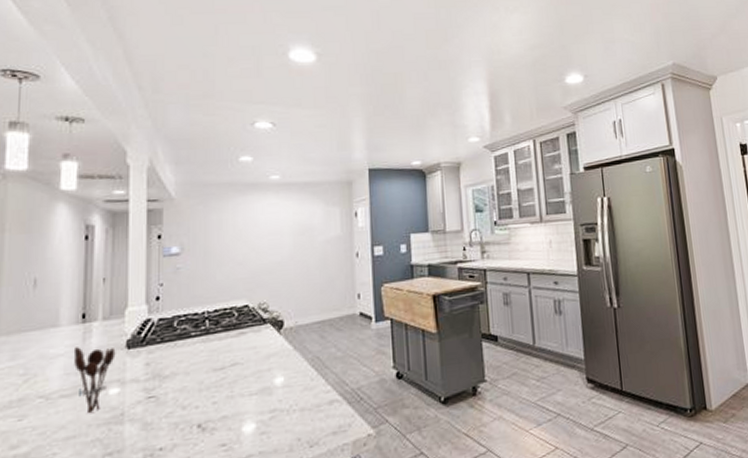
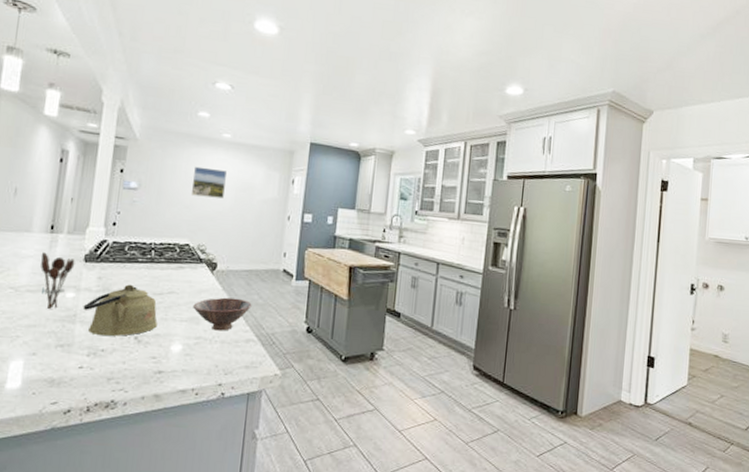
kettle: none [131,364,223,433] -> present [83,284,158,337]
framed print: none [242,215,281,250] -> present [190,166,227,199]
bowl: none [262,355,330,399] -> present [193,297,252,331]

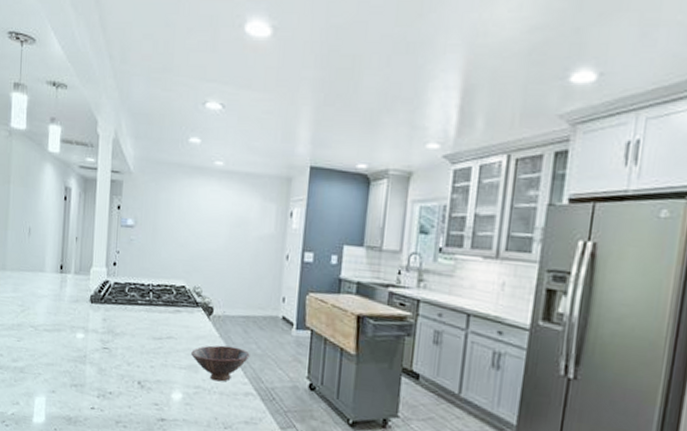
utensil holder: present [41,252,75,310] -> none [53,292,83,350]
kettle: present [83,284,158,337] -> none [91,327,158,380]
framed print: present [190,166,227,199] -> none [185,200,220,235]

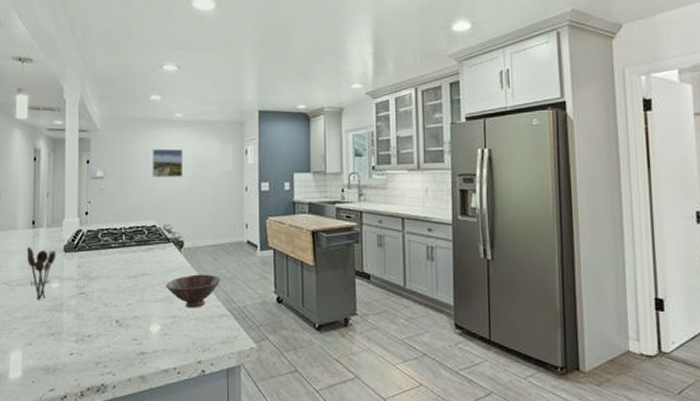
utensil holder: none [53,292,83,350] -> present [26,247,56,301]
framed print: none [185,200,220,235] -> present [152,148,182,178]

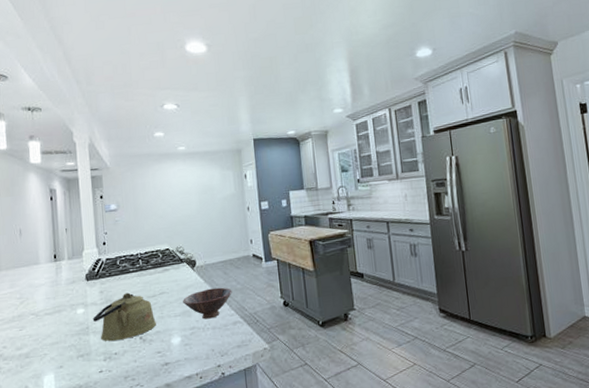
utensil holder: present [26,247,56,301] -> none [50,279,79,327]
kettle: none [67,270,135,322] -> present [92,292,156,342]
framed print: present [152,148,182,178] -> none [160,179,190,206]

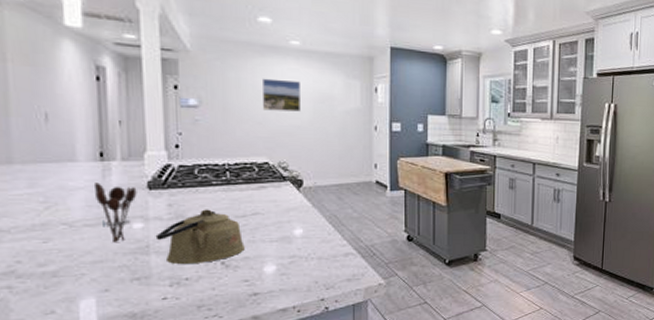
utensil holder: none [50,279,79,327] -> present [93,183,137,243]
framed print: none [160,179,190,206] -> present [262,78,300,112]
bowl: present [183,287,232,320] -> none [282,214,346,248]

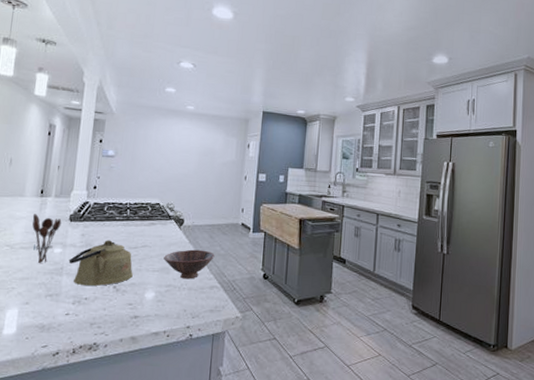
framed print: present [262,78,300,112] -> none [160,135,191,162]
bowl: none [282,214,346,248] -> present [164,249,215,279]

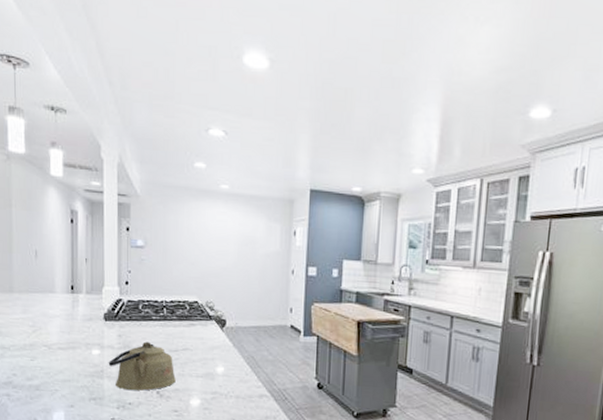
utensil holder: present [32,214,62,264] -> none [66,312,96,366]
bowl: present [164,249,215,279] -> none [207,353,262,387]

